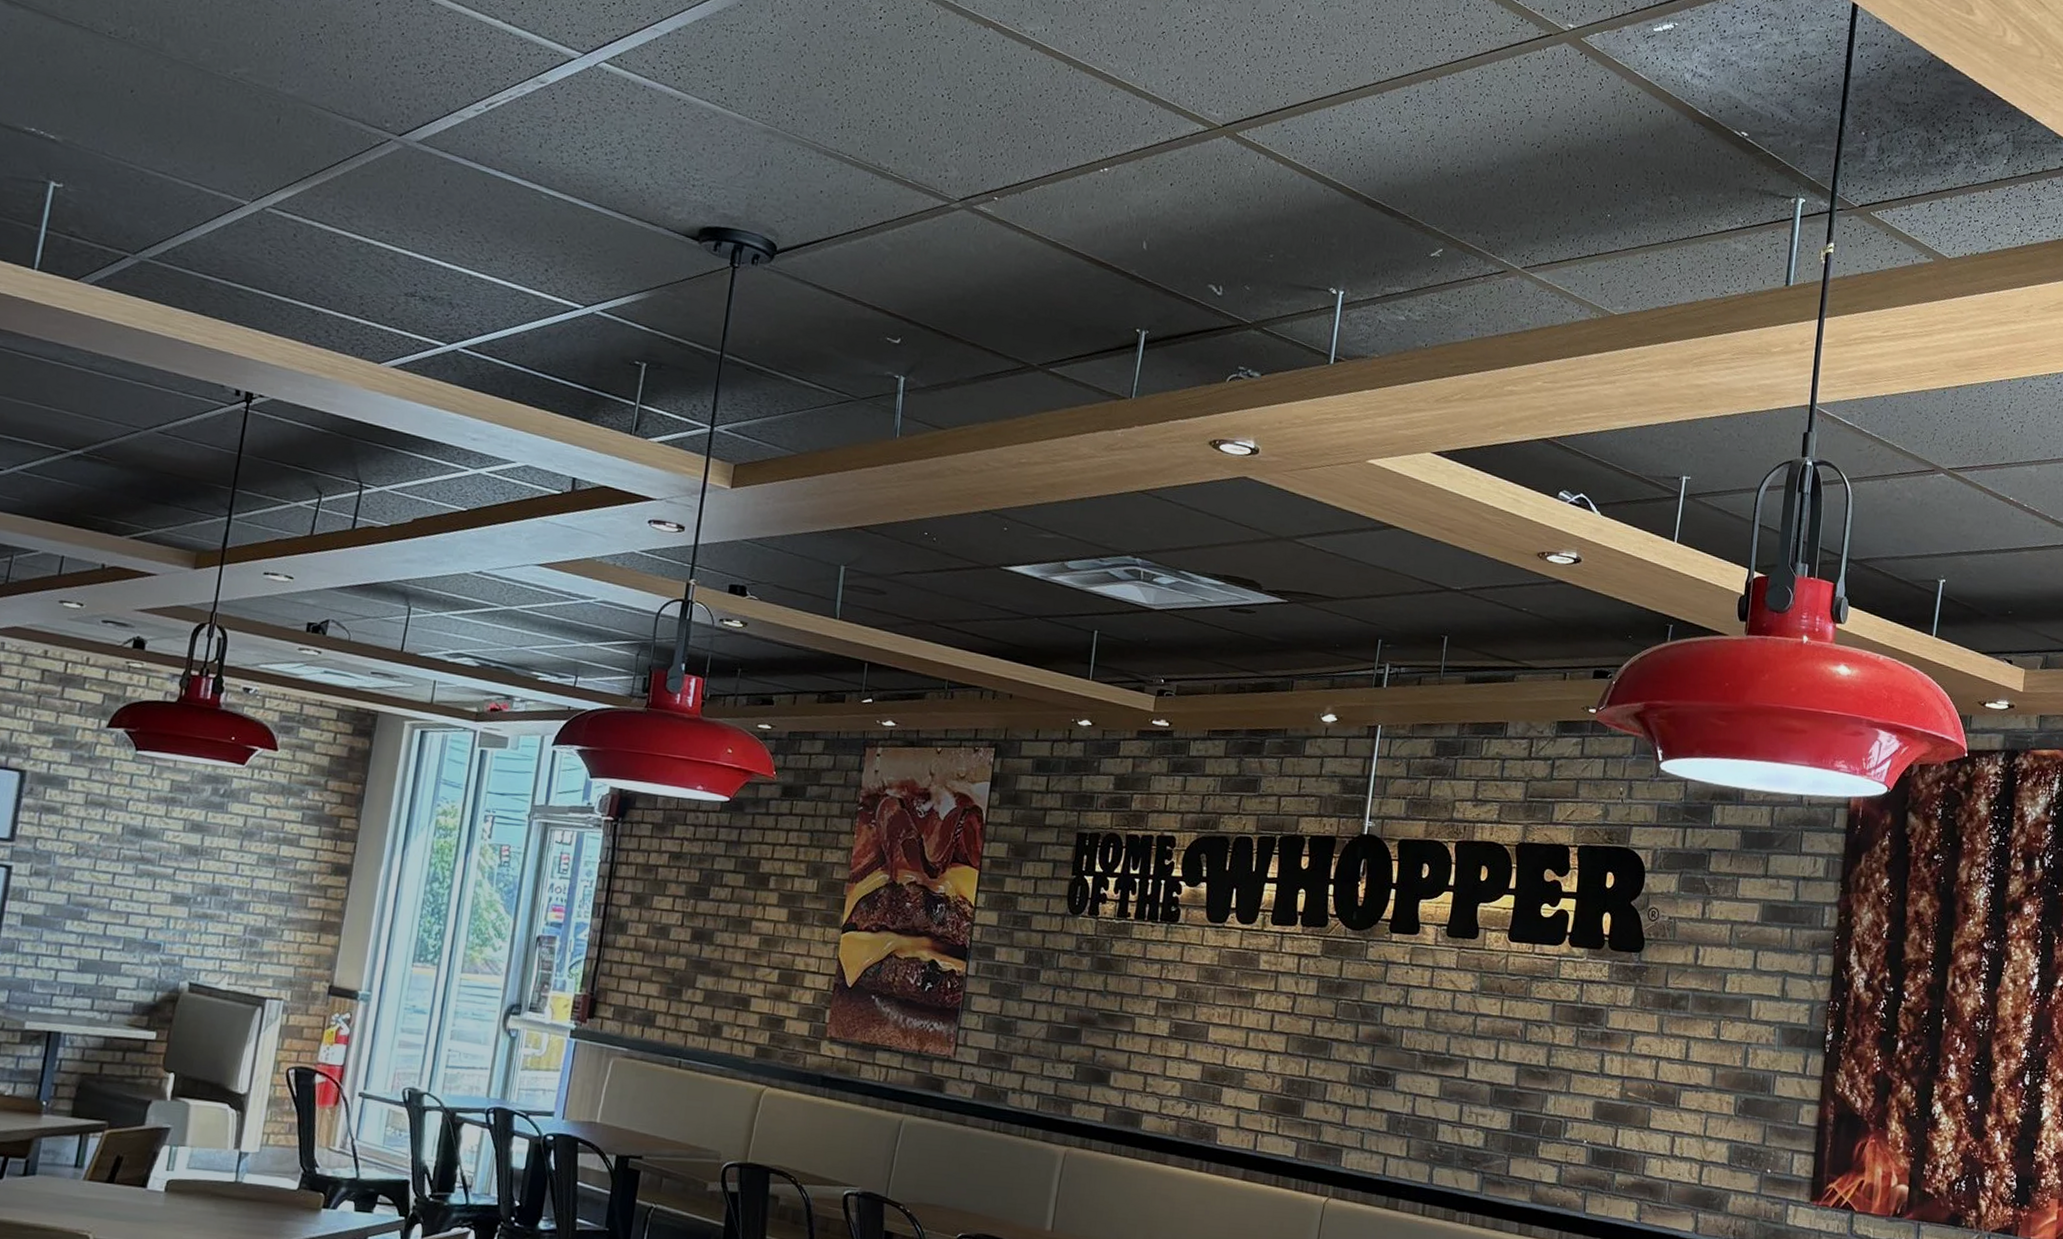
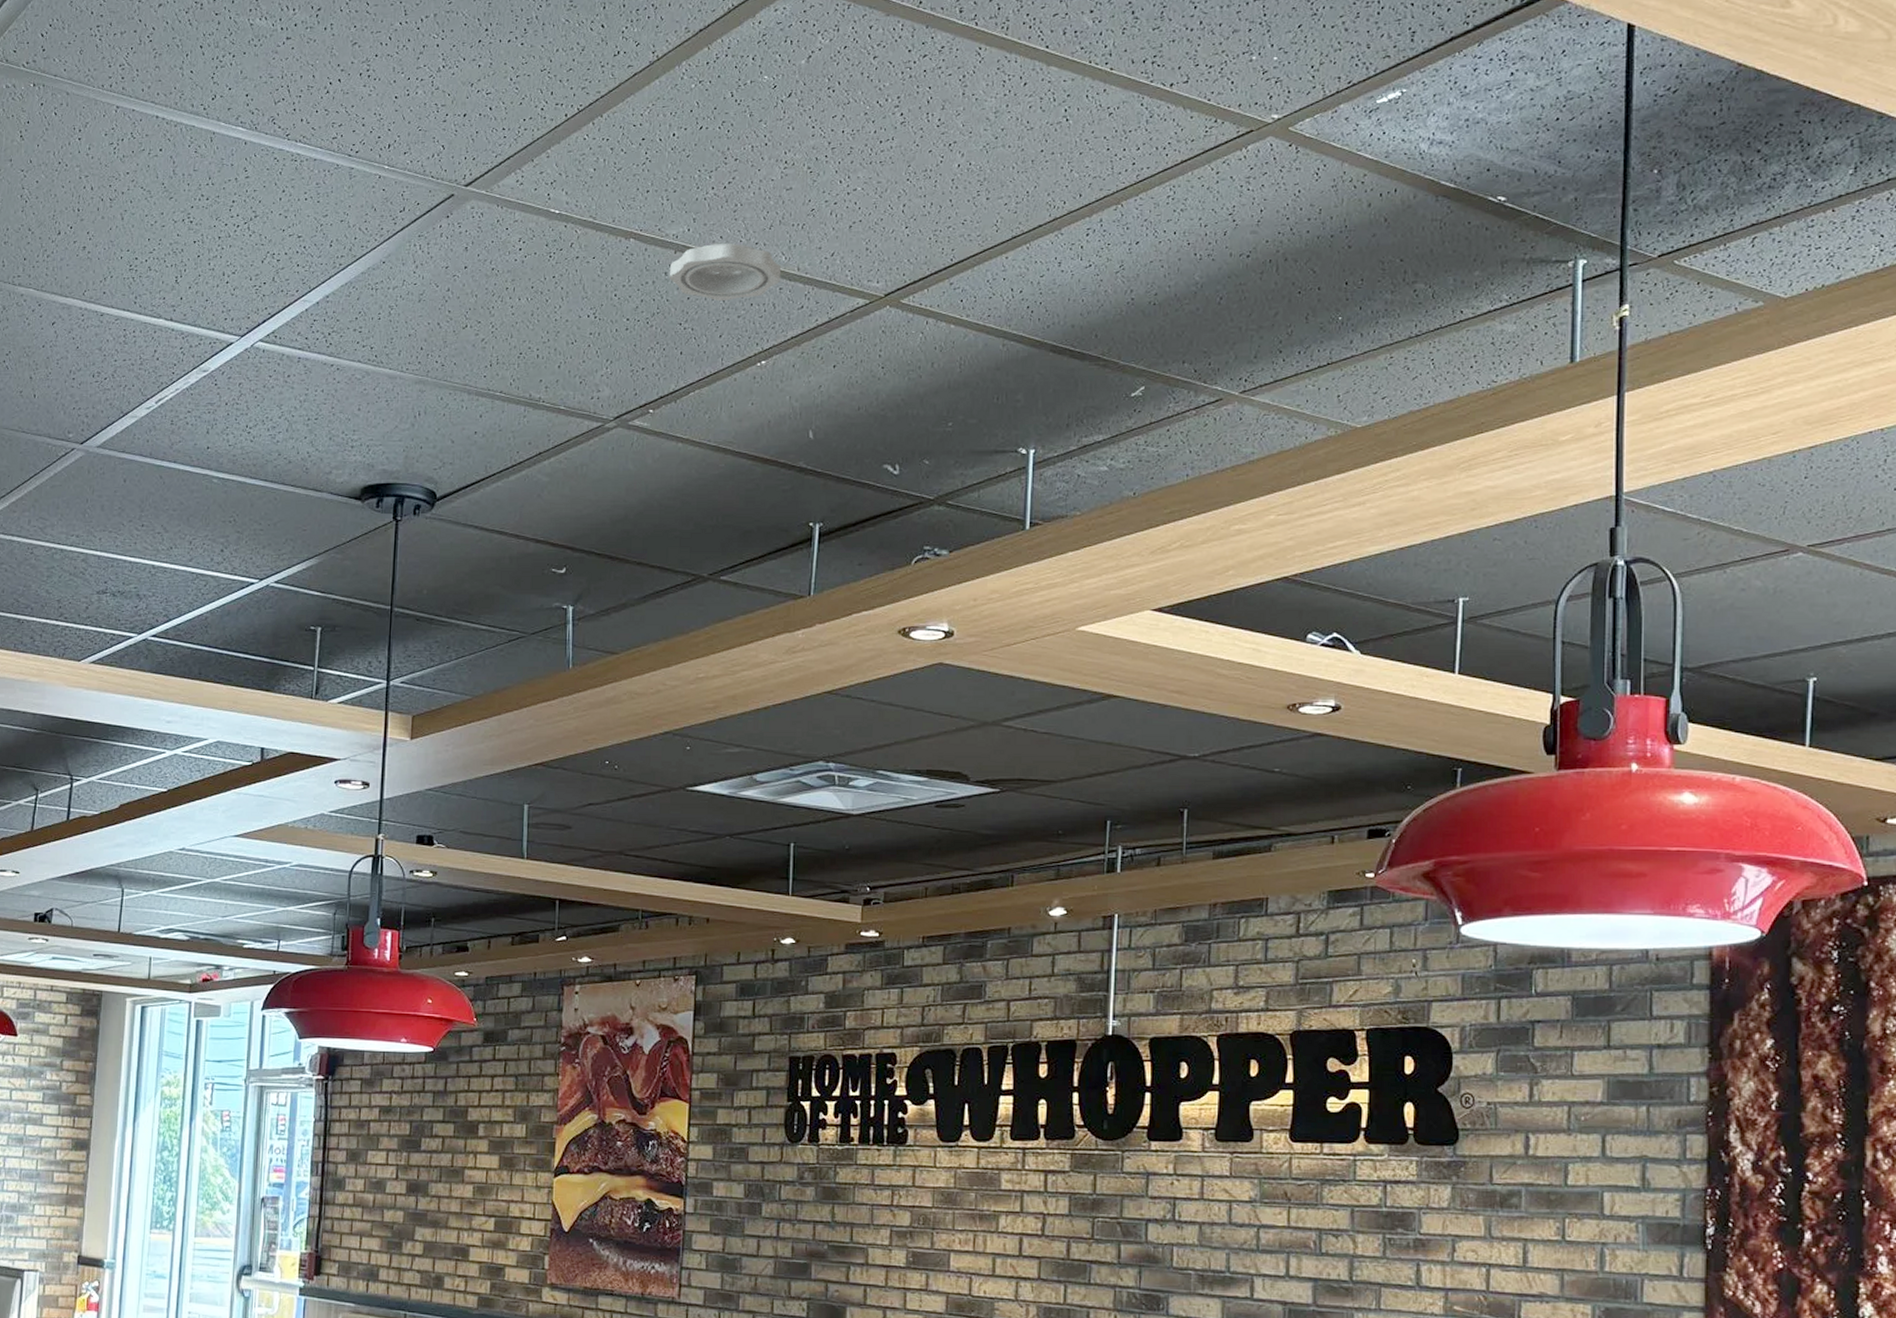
smoke detector: none [1023,47,1130,106] -> present [669,242,782,302]

